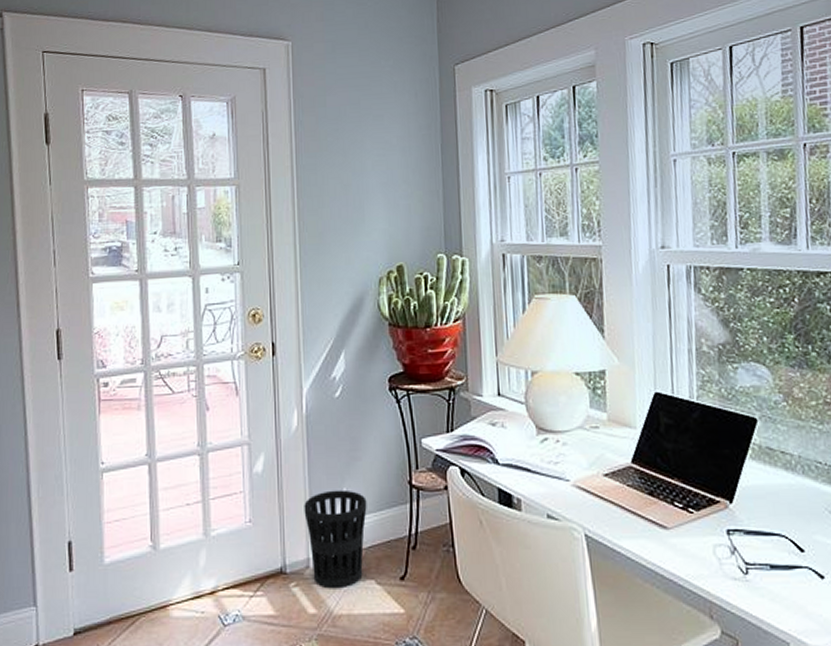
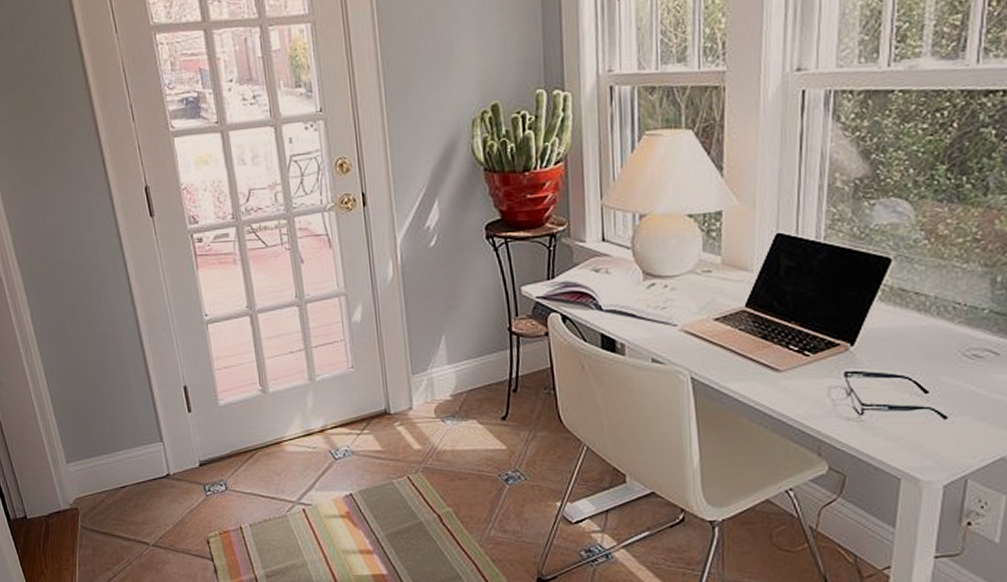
wastebasket: present [304,490,367,589] -> none [404,337,467,428]

